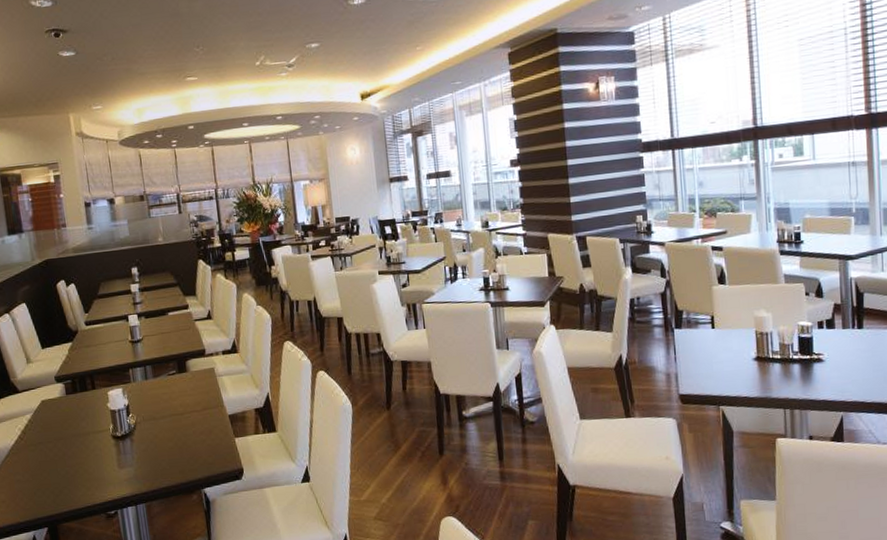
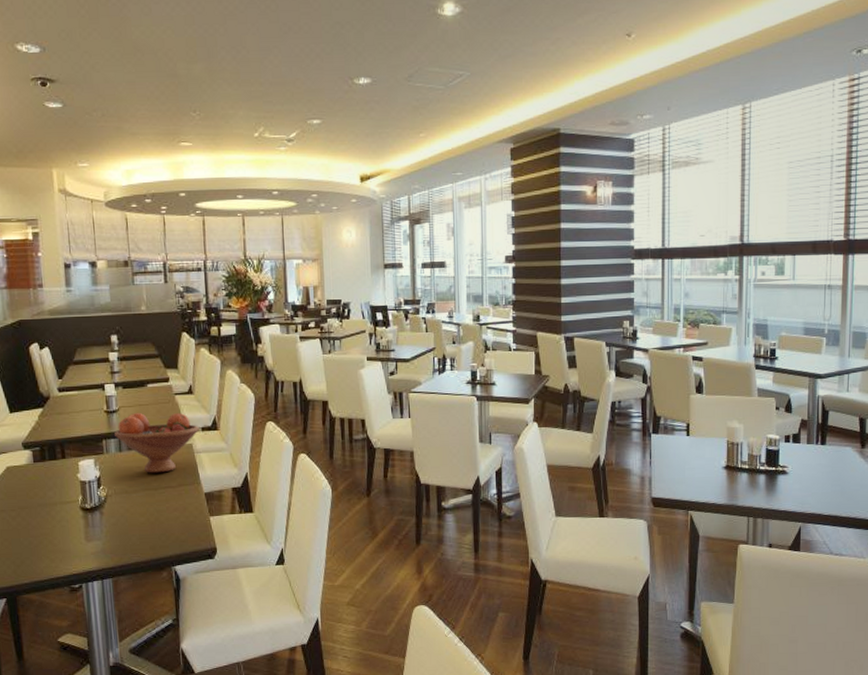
fruit bowl: none [140,338,220,399] -> present [115,412,199,473]

